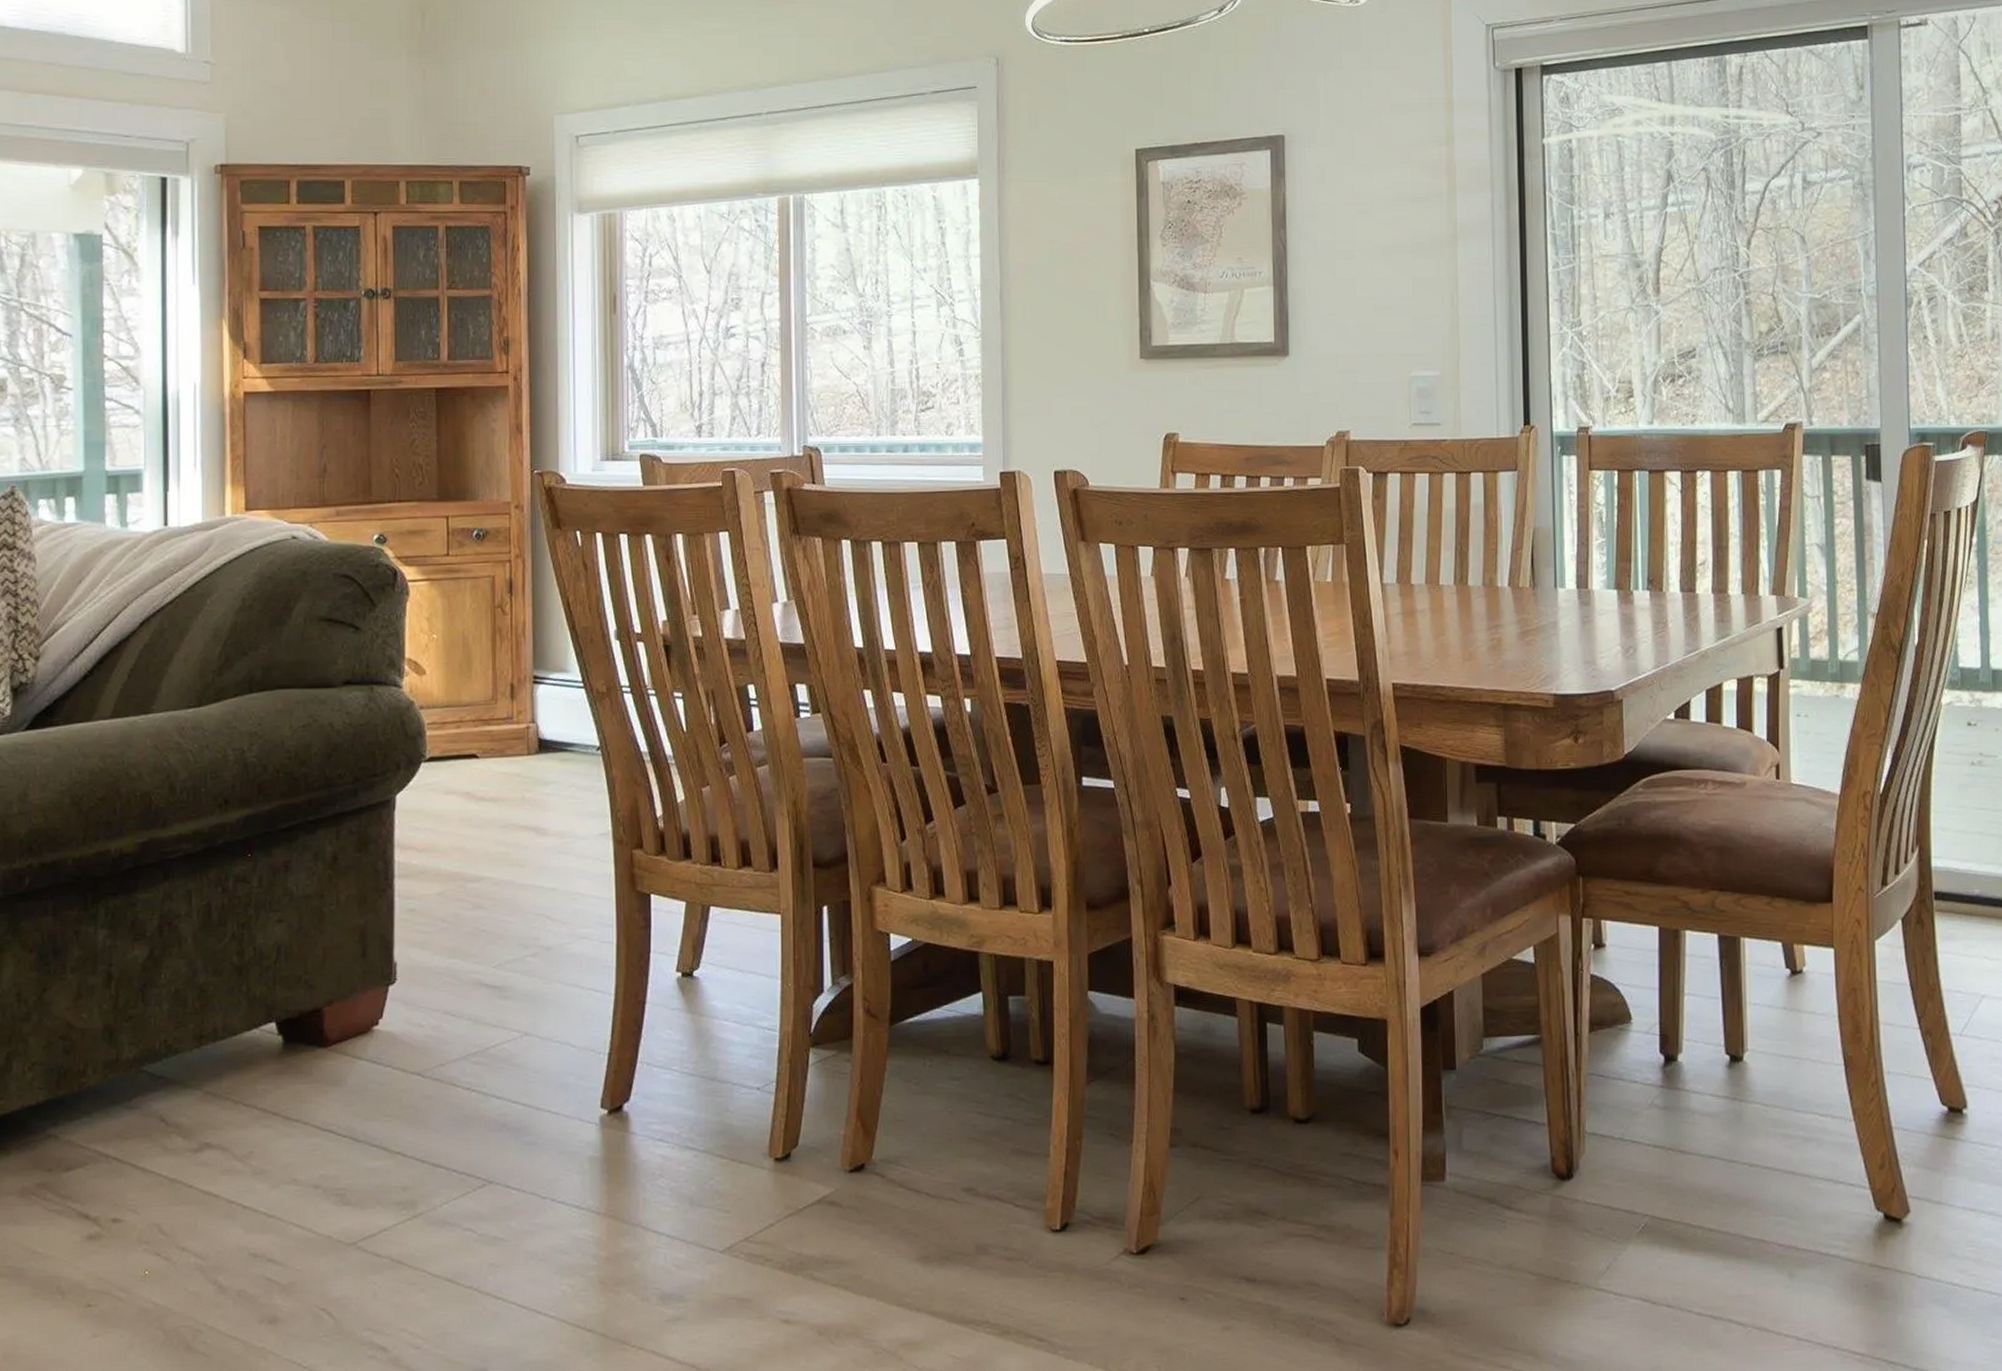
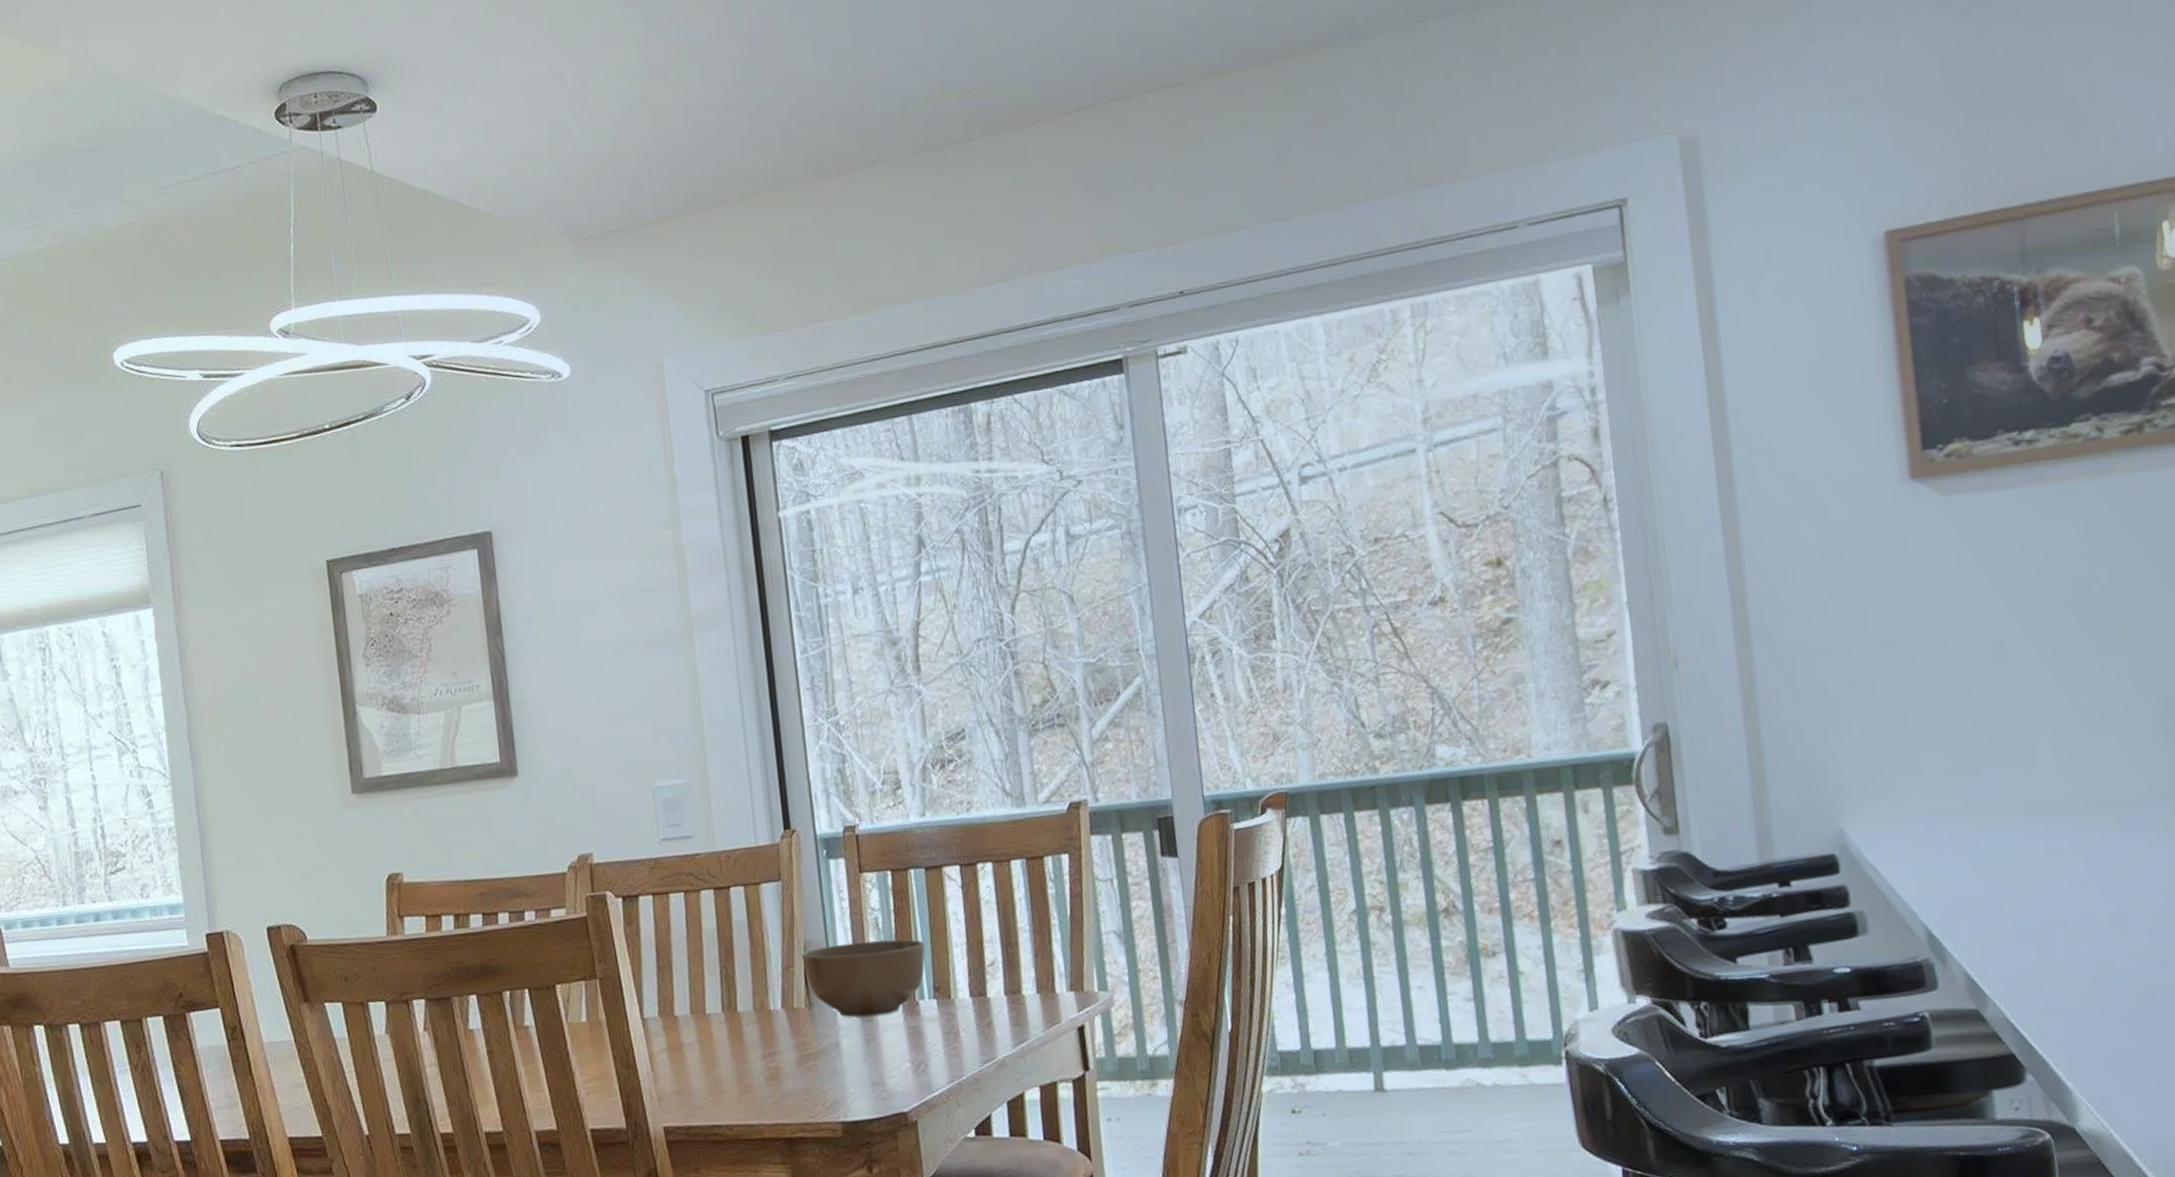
bowl: none [1530,532,1644,600] -> present [801,939,926,1017]

